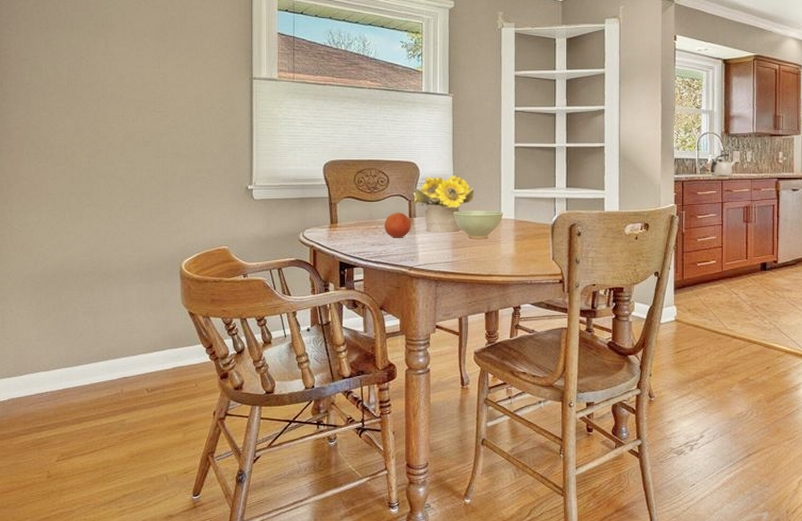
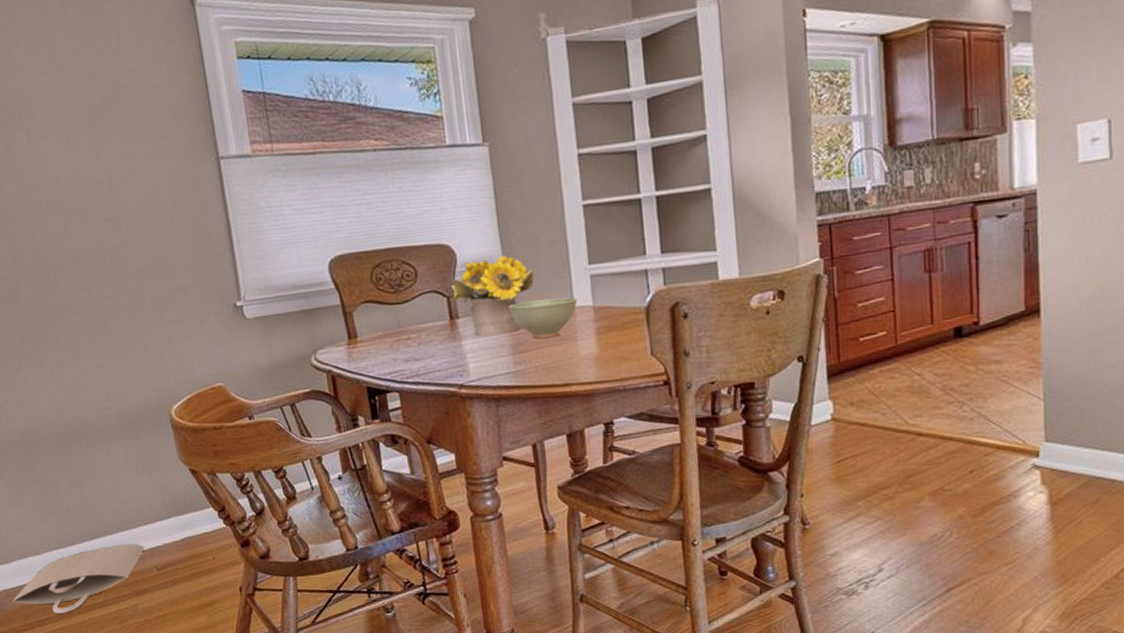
tote bag: none [17,368,140,423] -> present [11,543,144,614]
fruit: present [384,212,411,238] -> none [418,313,455,349]
kettle: present [710,153,736,176] -> none [869,175,909,211]

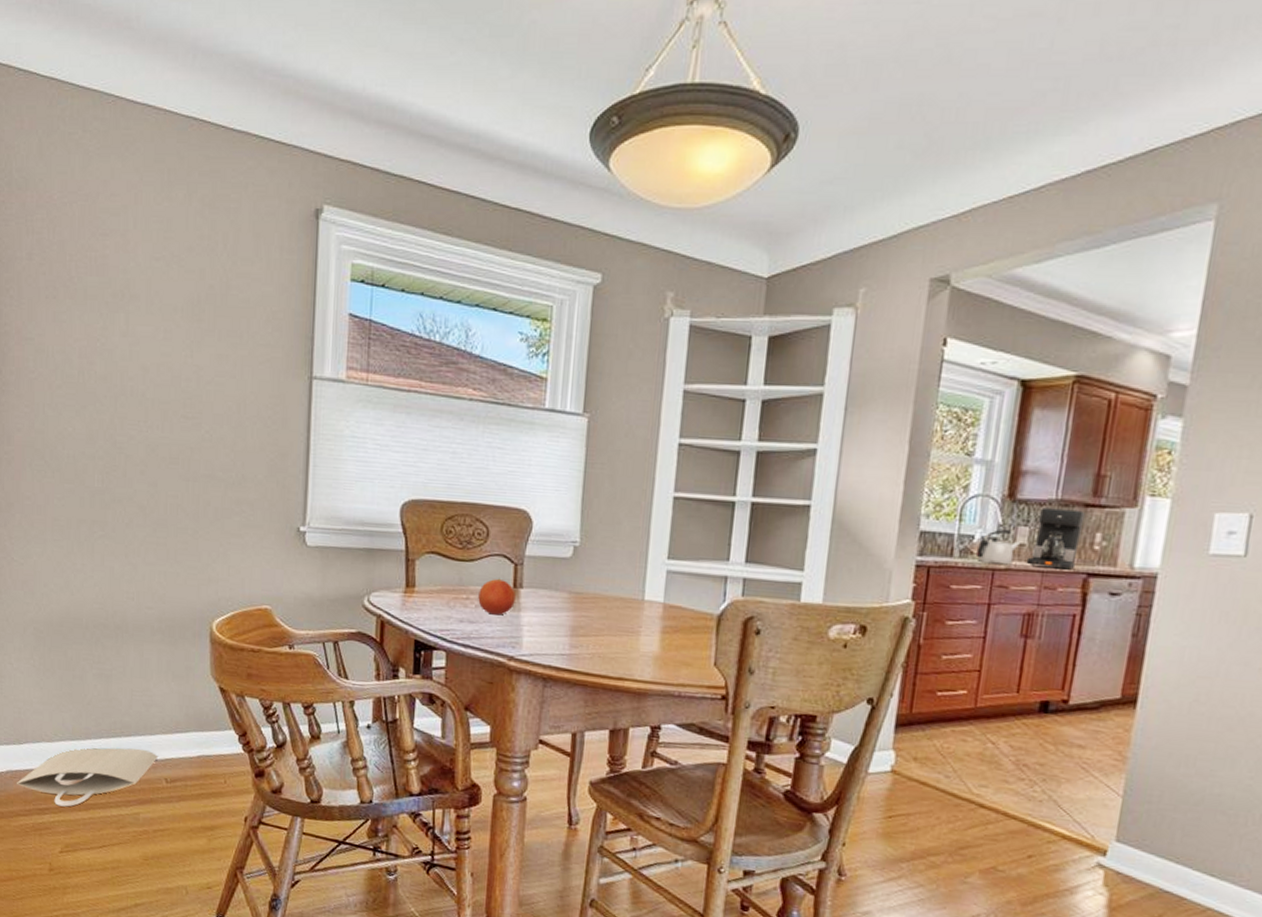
fruit: none [418,313,455,349] -> present [478,578,516,615]
sunflower: present [451,255,534,337] -> none [520,532,608,615]
bowl: present [508,297,578,339] -> none [575,583,649,628]
kettle: none [869,175,909,211] -> present [975,529,1021,566]
coffee maker: none [916,145,962,205] -> present [1026,508,1086,570]

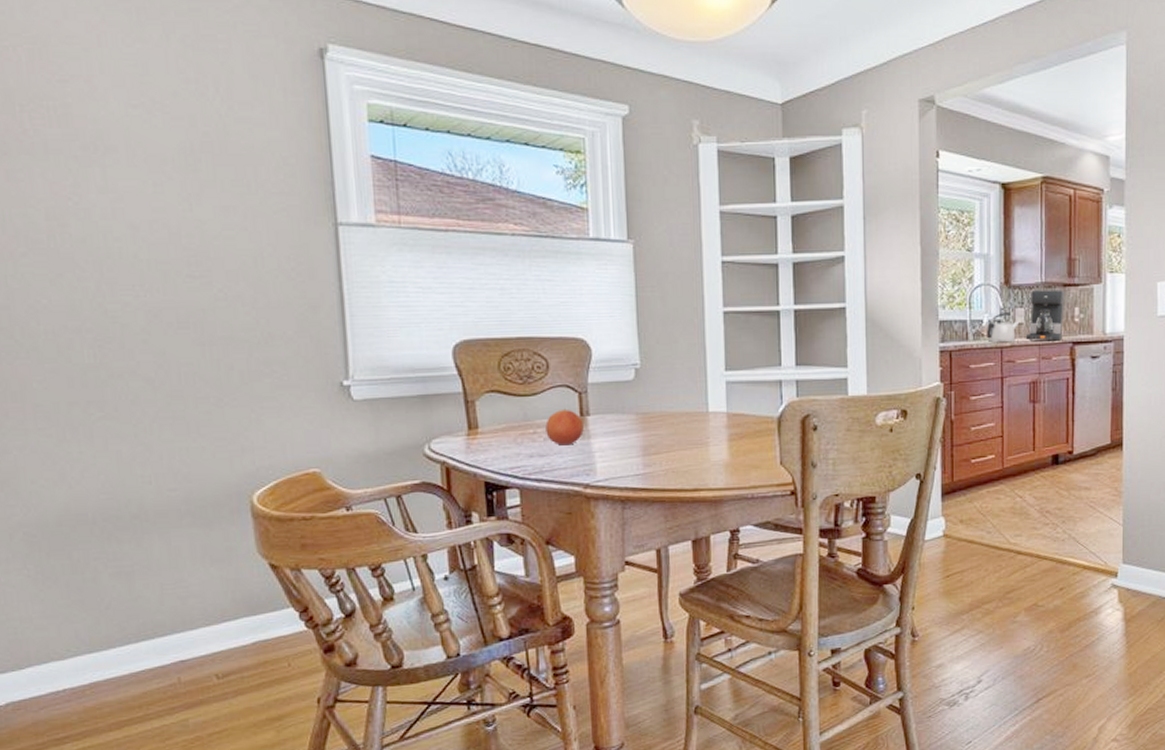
tote bag: present [16,748,158,807] -> none [20,648,204,731]

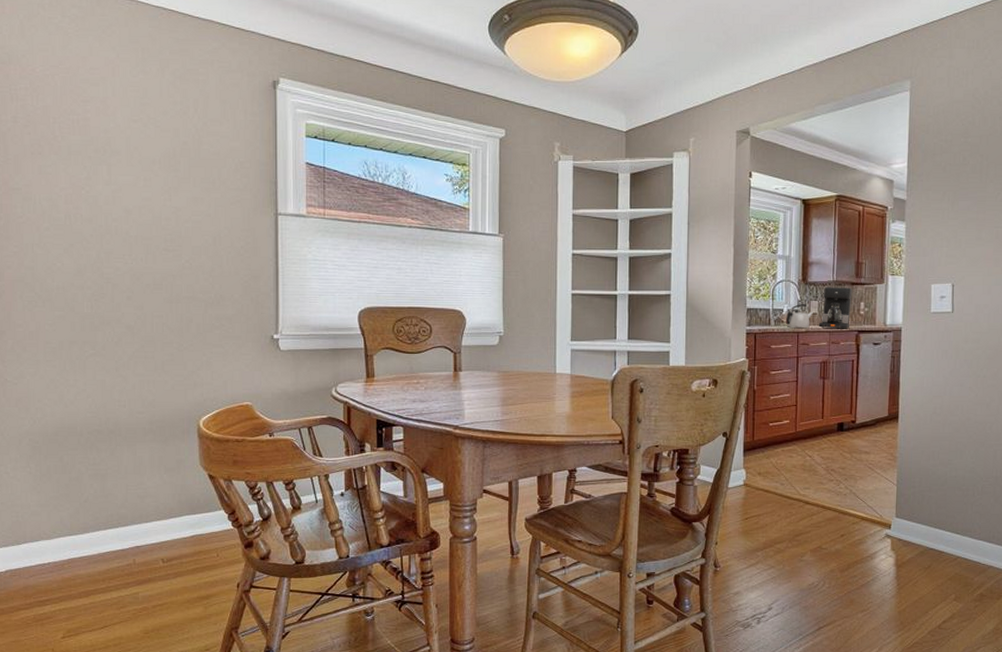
fruit: present [545,408,584,446] -> none [427,365,456,394]

